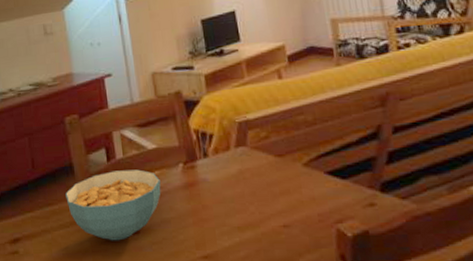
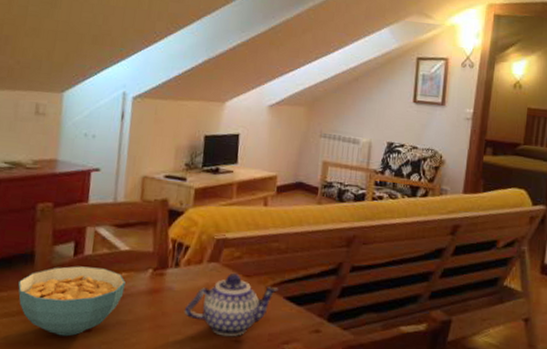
teapot: none [223,154,318,223] -> present [184,272,280,337]

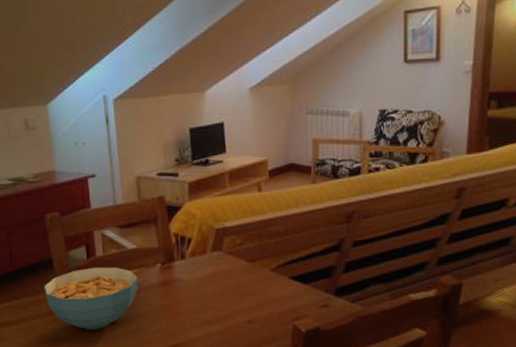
teapot: present [184,272,280,337] -> none [195,259,284,318]

